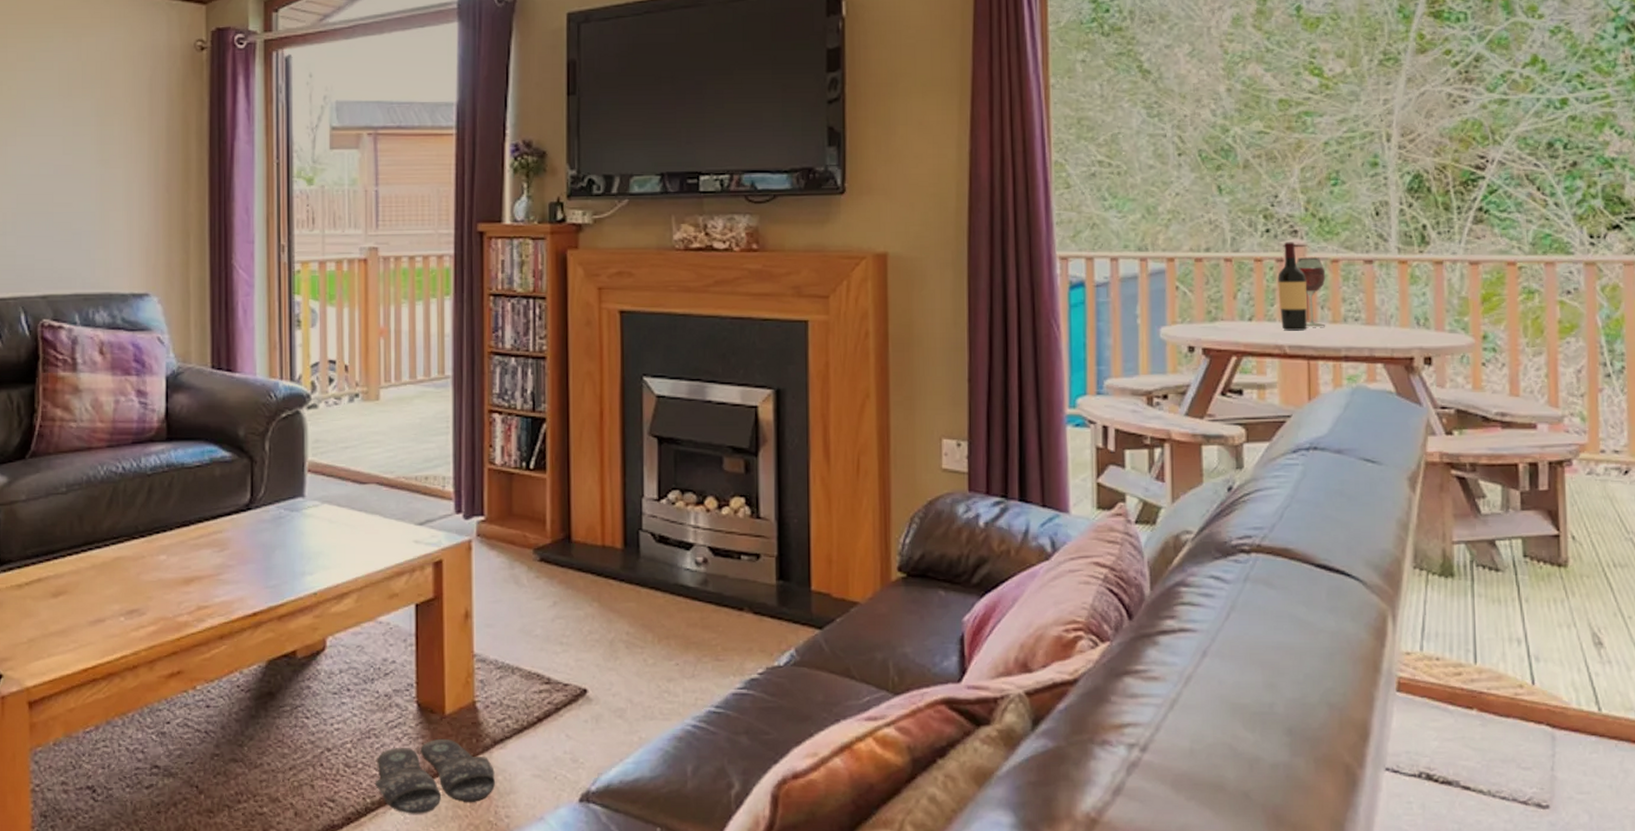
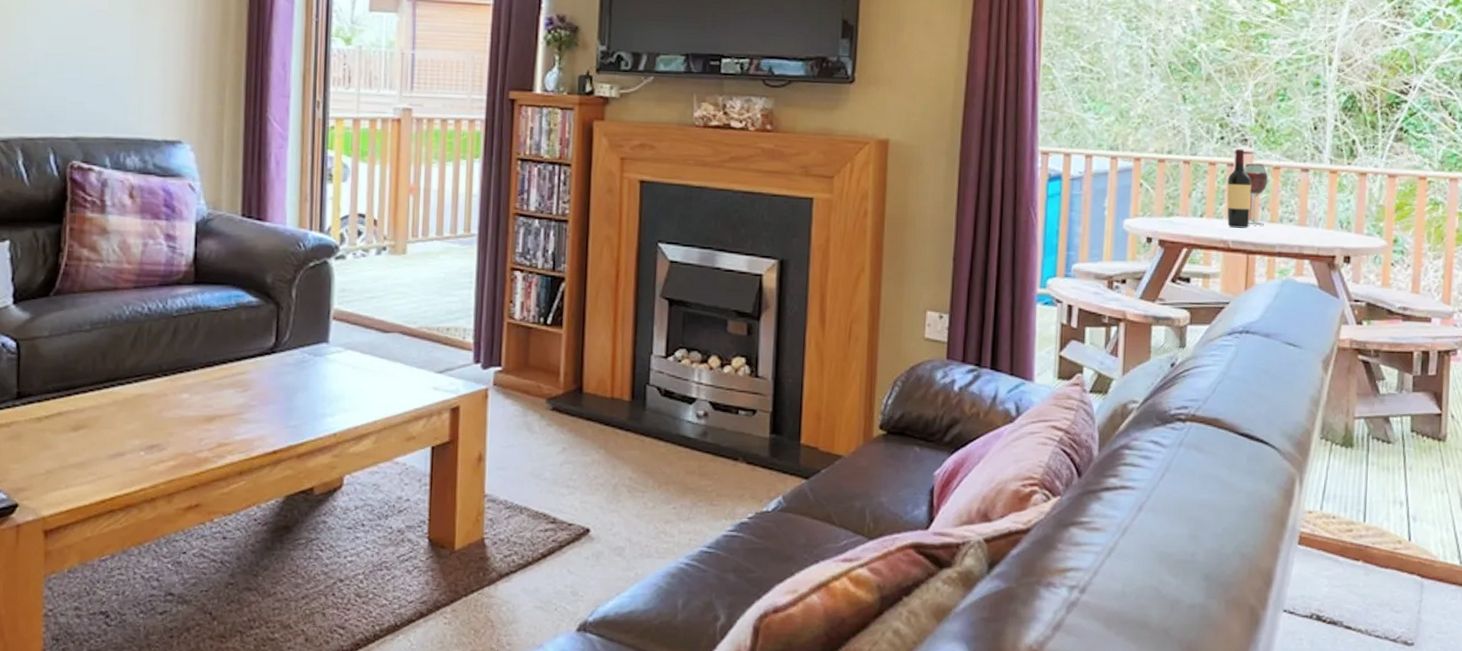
slippers: present [374,738,495,814] -> none [384,571,499,641]

